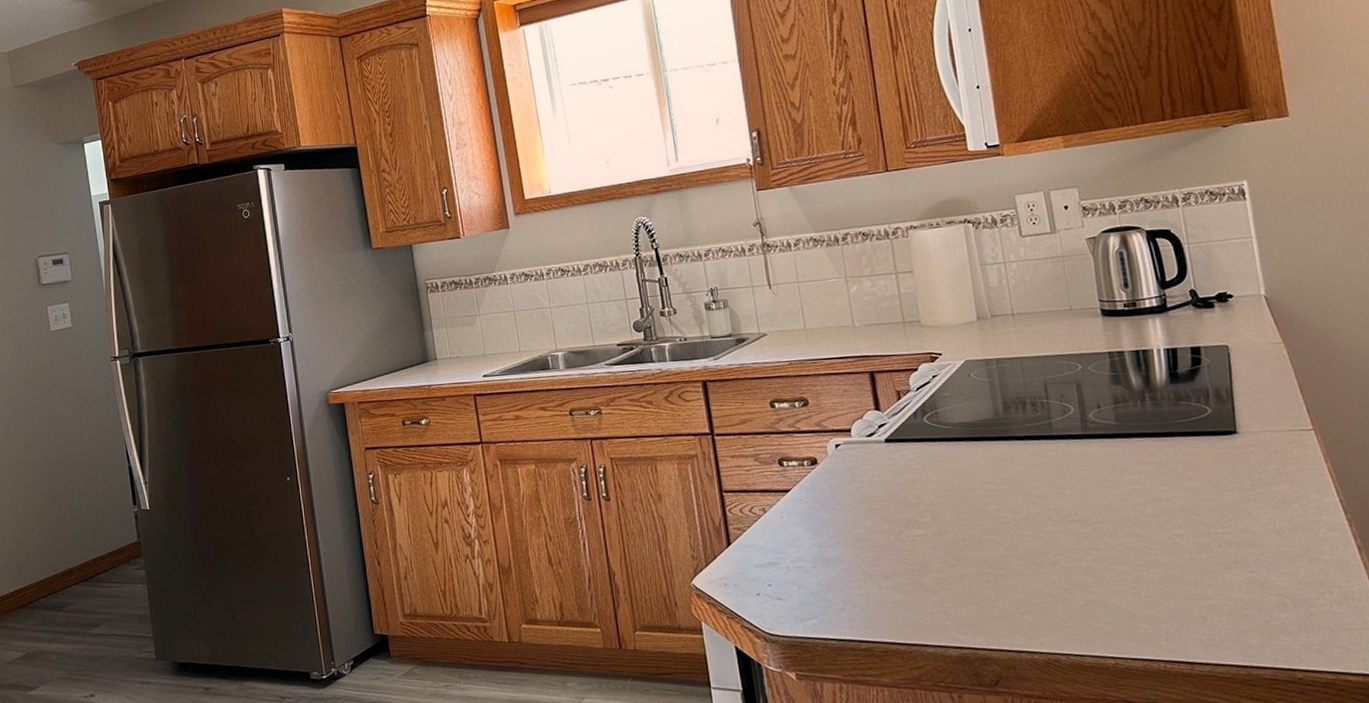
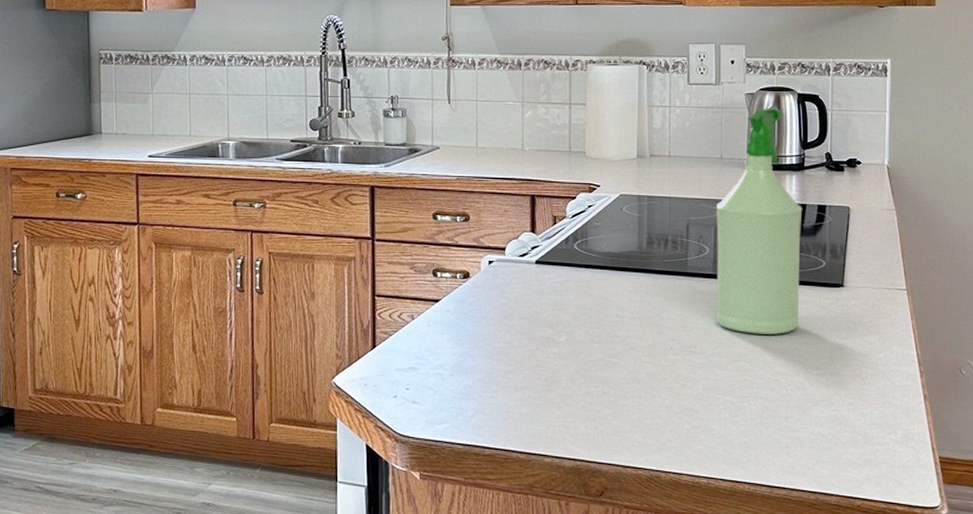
spray bottle: none [1073,249,1192,495] -> present [715,108,803,334]

